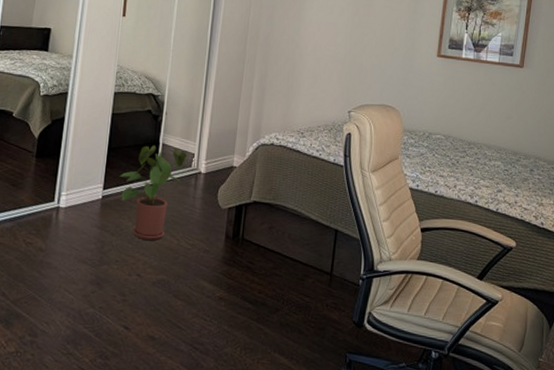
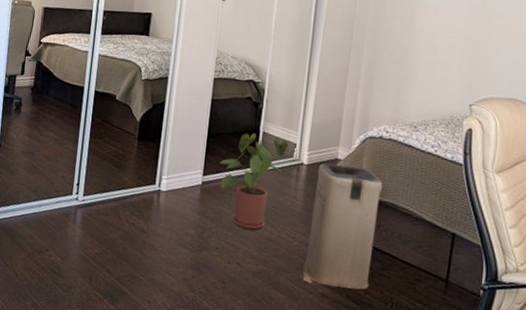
laundry basket: none [201,171,274,290] -> present [303,163,383,290]

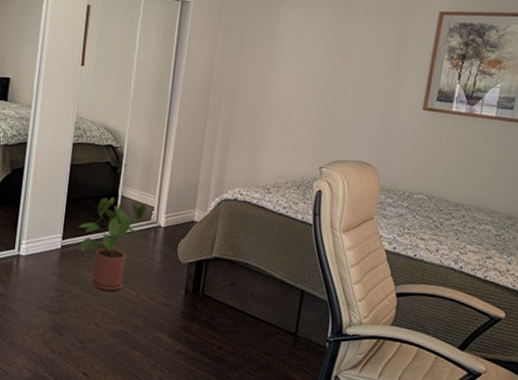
laundry basket: present [303,163,383,290] -> none [159,225,237,346]

